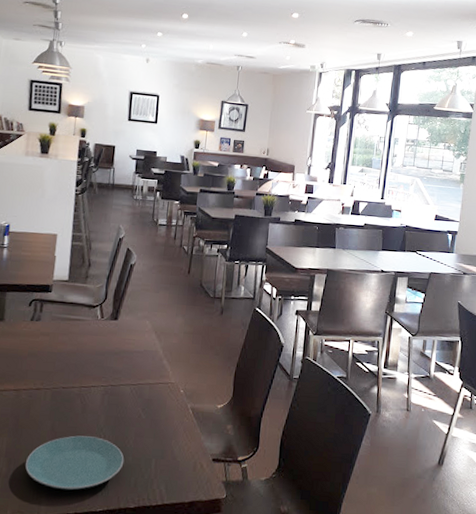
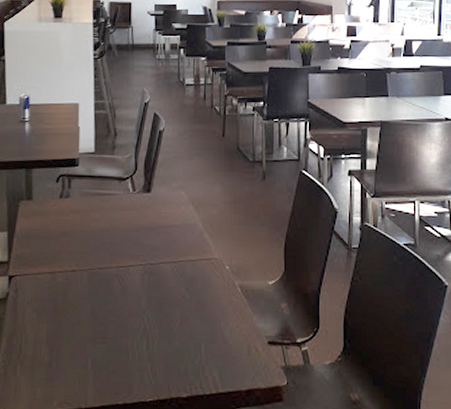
plate: present [25,435,125,490] -> none [67,319,171,379]

